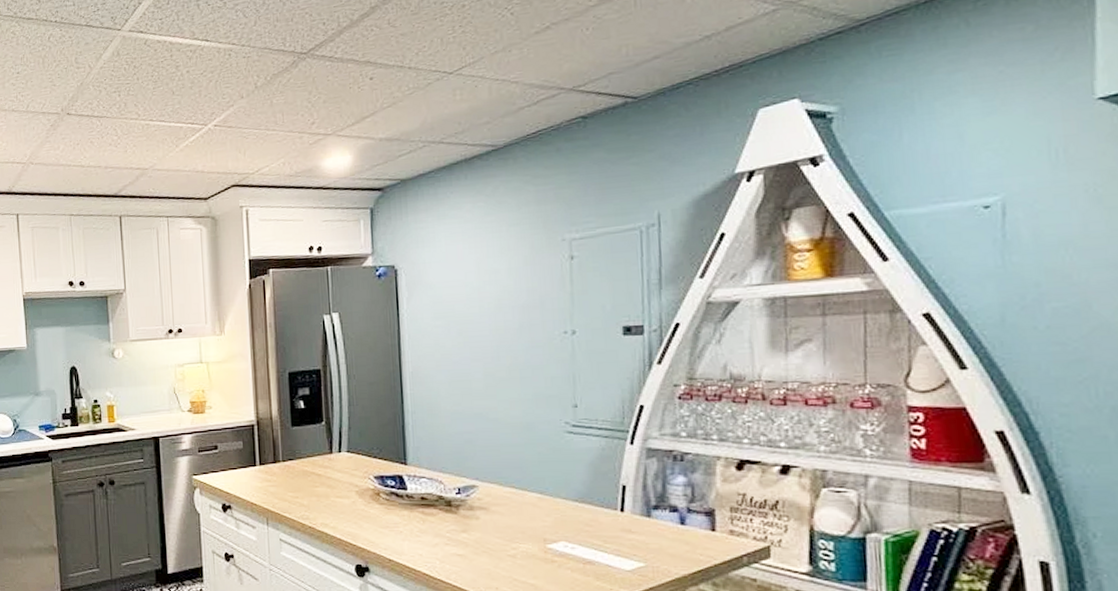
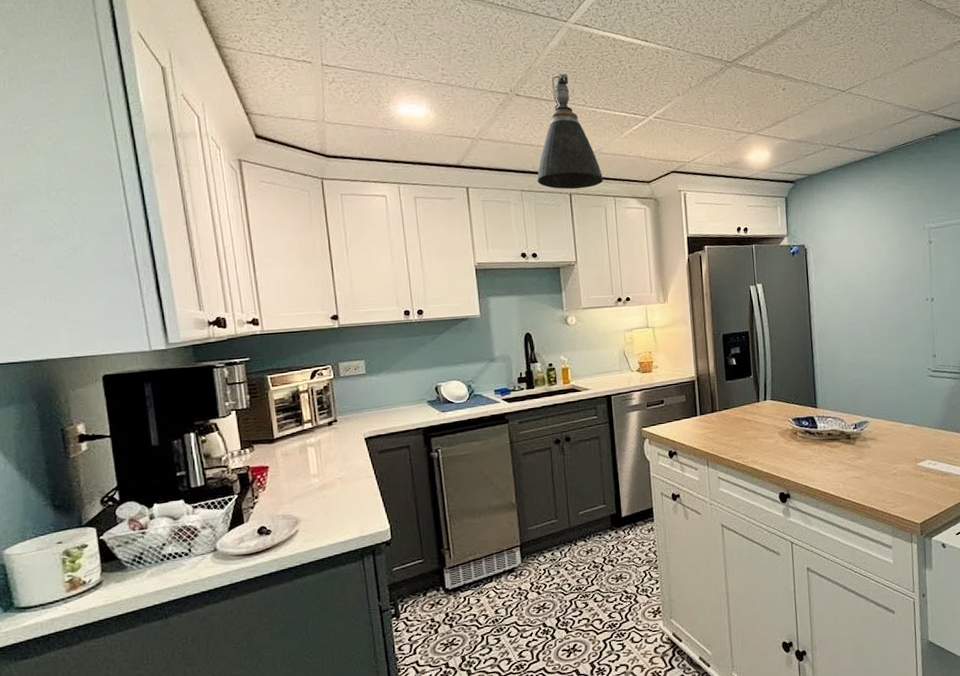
pendant light: none [86,86,156,212] -> present [537,73,604,190]

